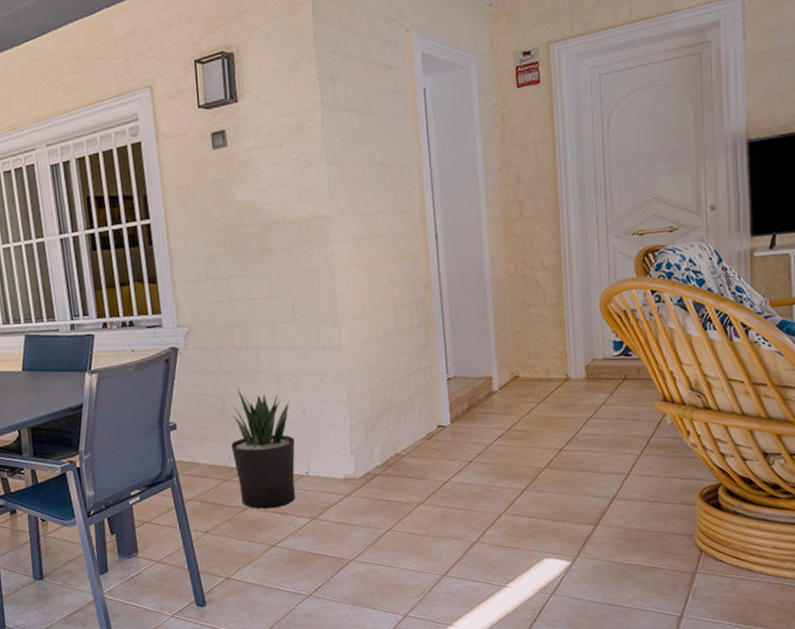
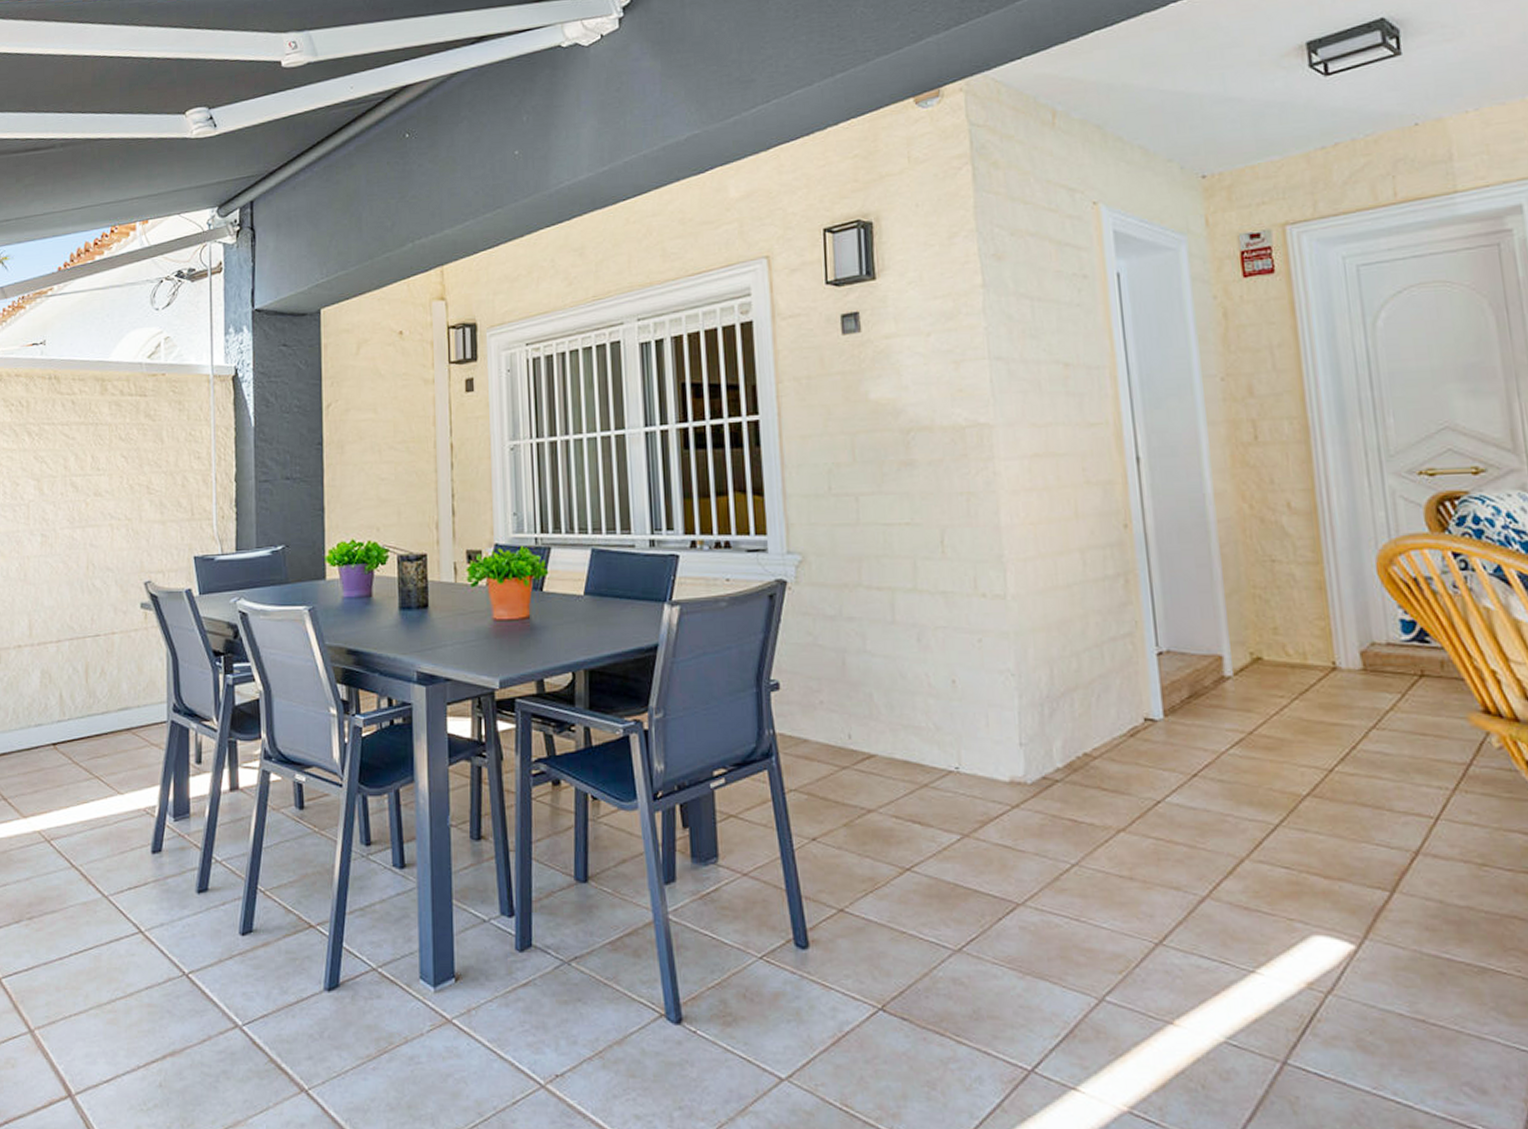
planter: present [230,389,296,509] -> none [853,642,941,814]

